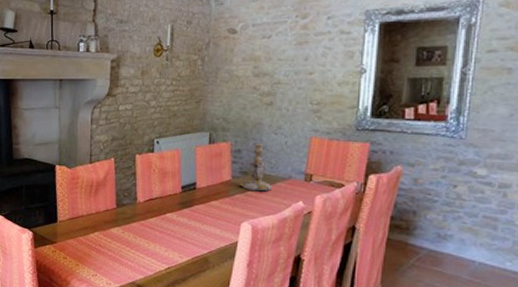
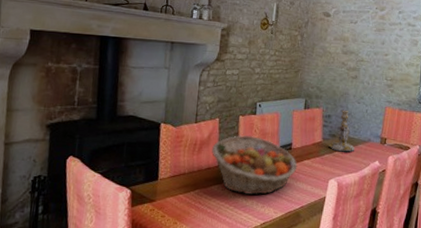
fruit basket: none [109,175,204,239] -> present [212,135,298,195]

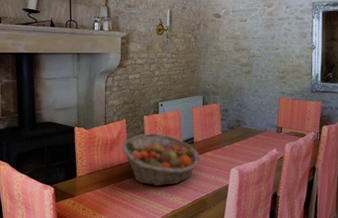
candlestick: present [328,109,354,152] -> none [228,103,252,143]

